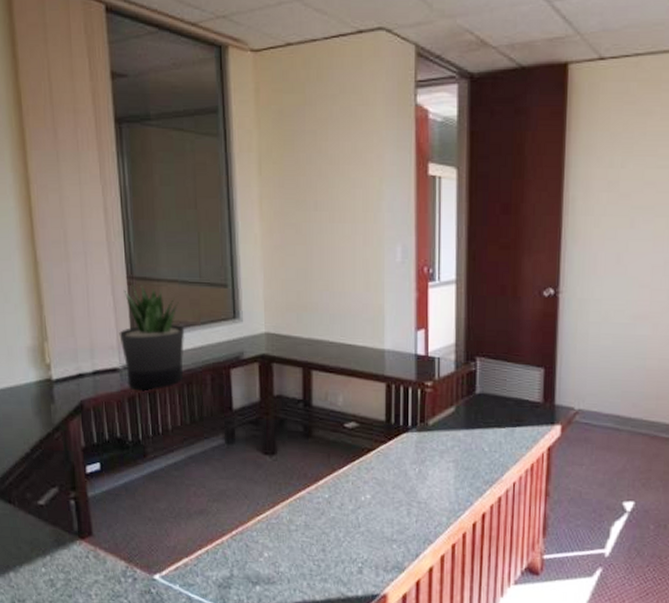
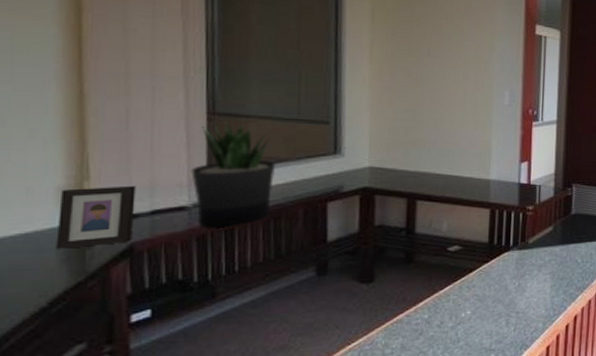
picture frame: none [30,347,82,403] -> present [56,185,136,249]

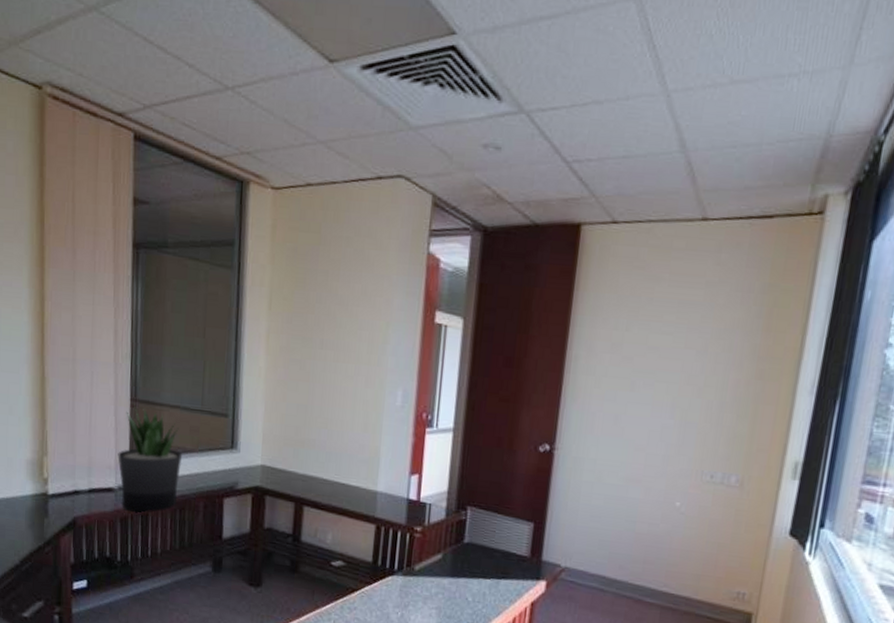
picture frame: present [56,185,136,249] -> none [25,462,78,516]

